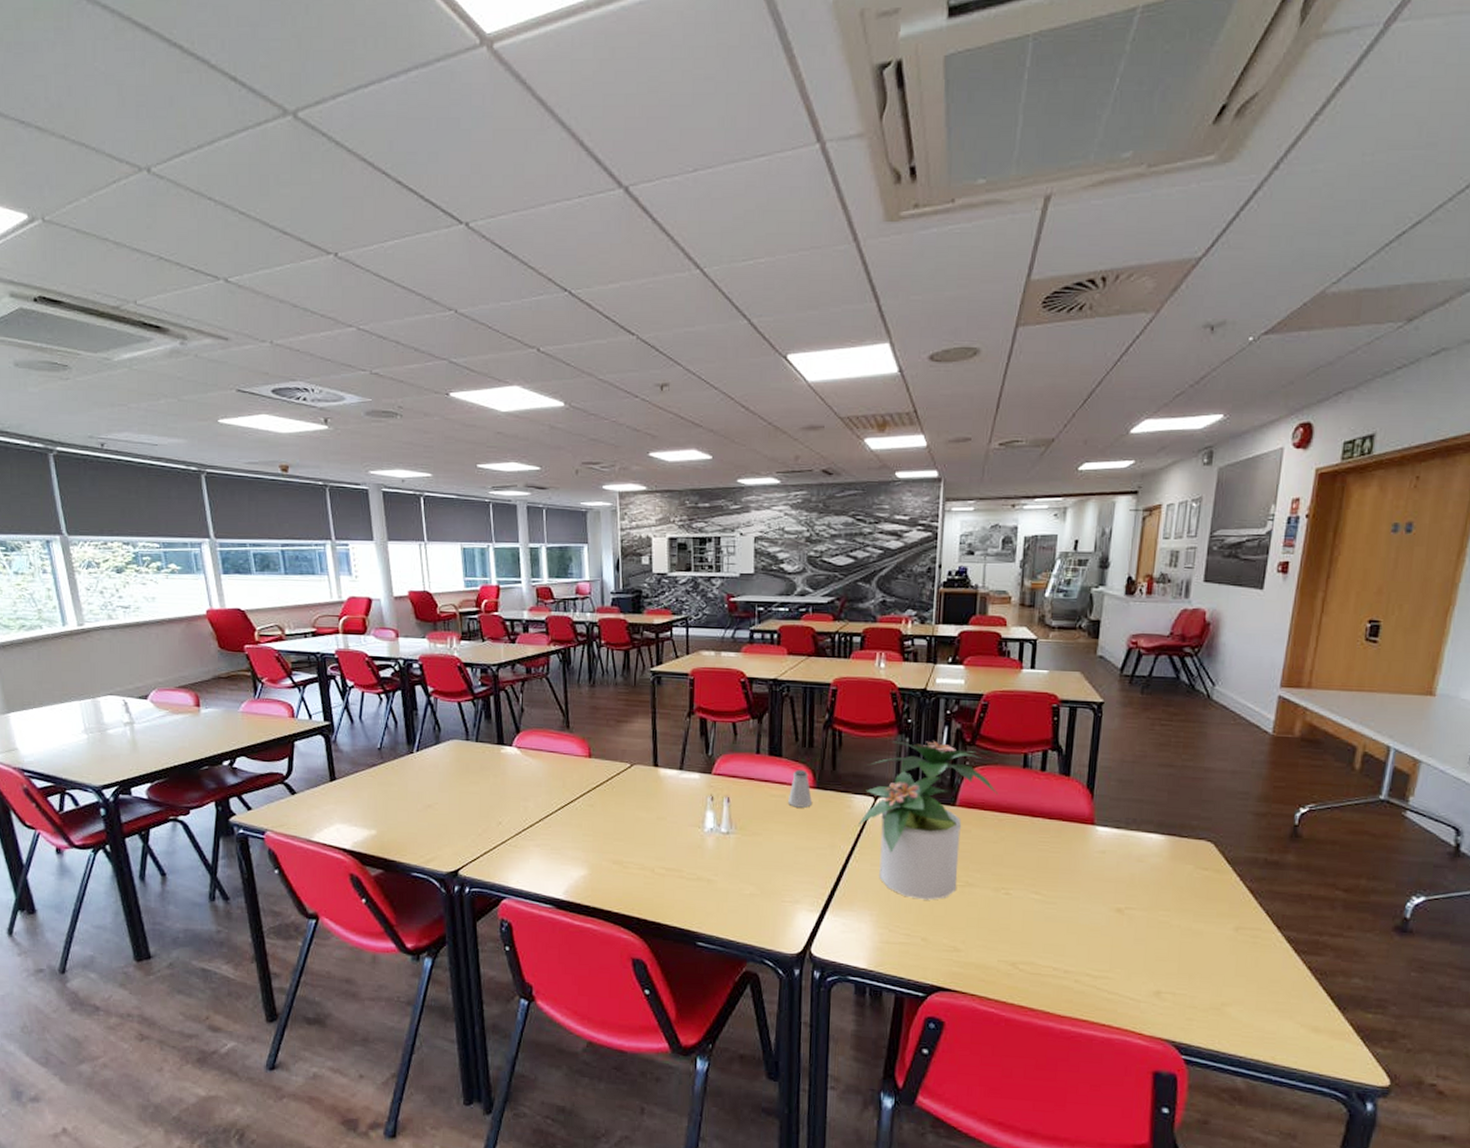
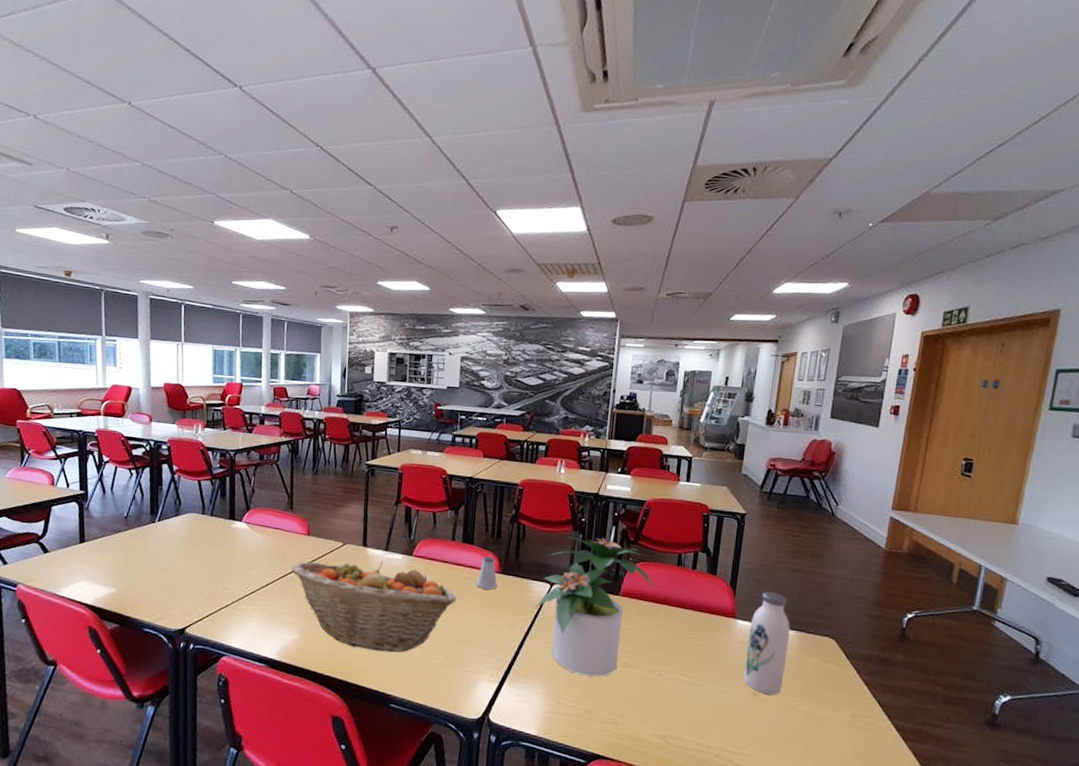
fruit basket: none [573,781,766,885] -> present [291,560,457,653]
water bottle: none [1106,792,1159,910] -> present [744,591,790,695]

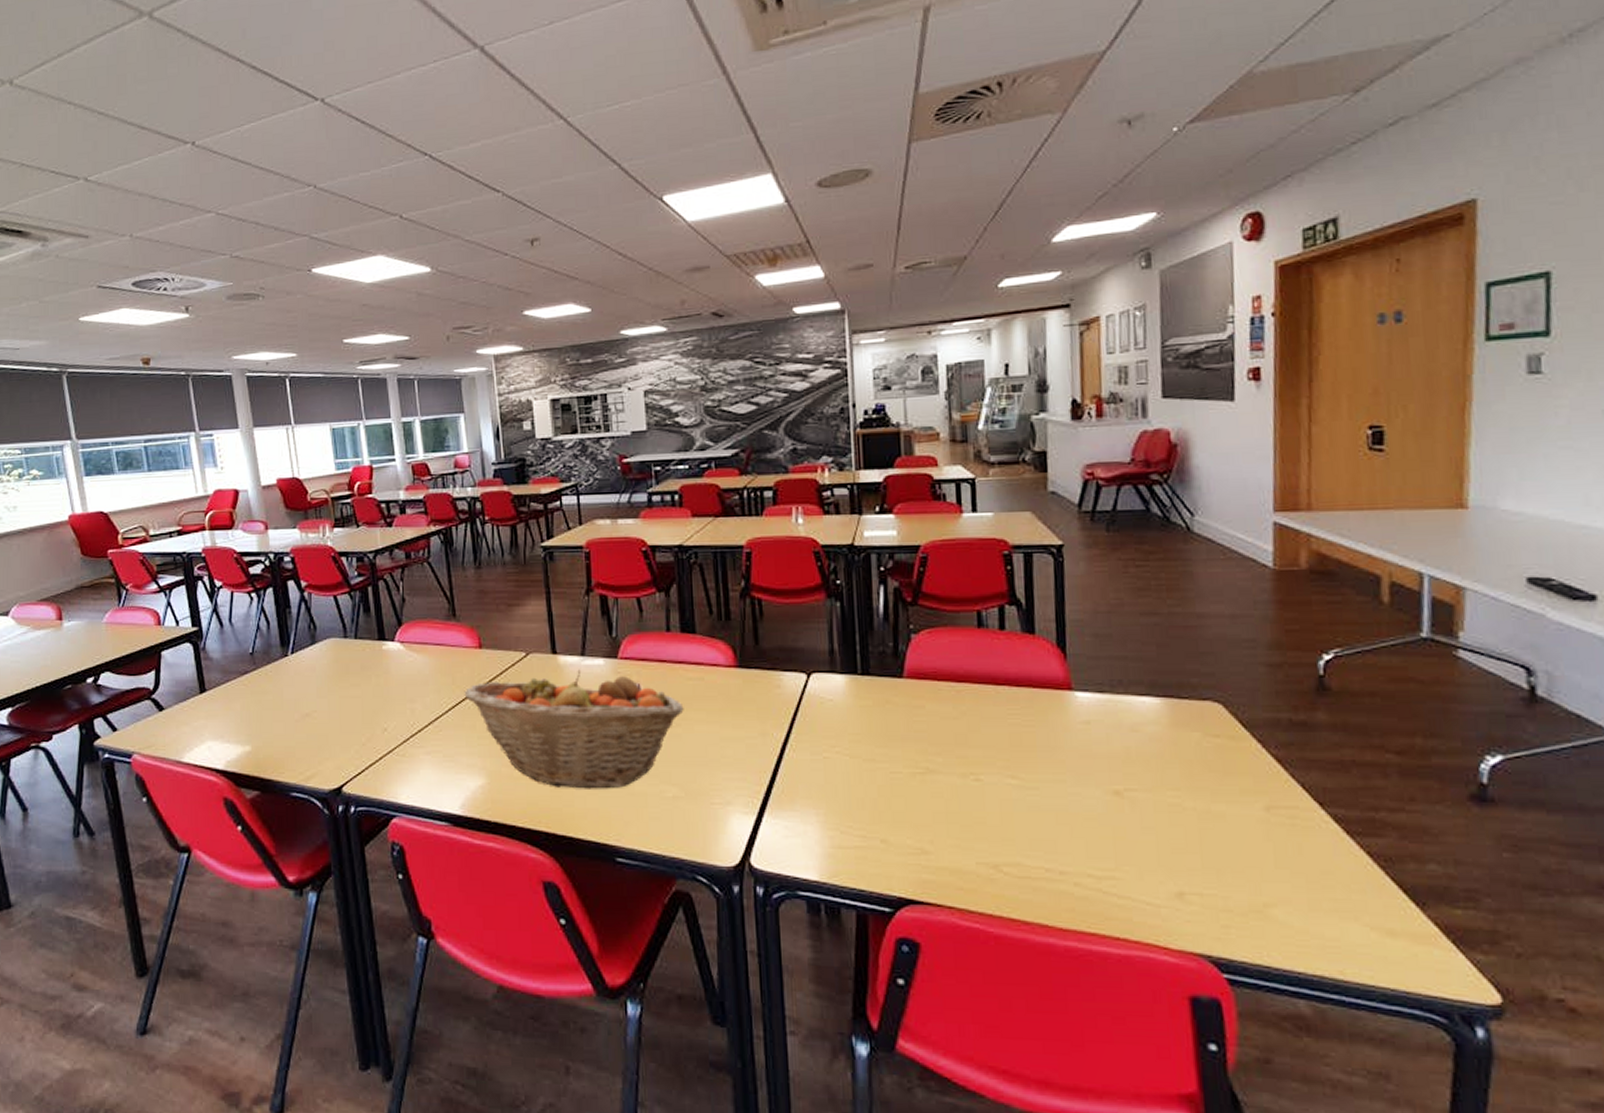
saltshaker: present [476,556,497,590] -> none [706,646,735,691]
potted plant: present [534,536,656,677] -> none [790,602,953,793]
water bottle: present [744,591,790,695] -> none [1094,648,1156,791]

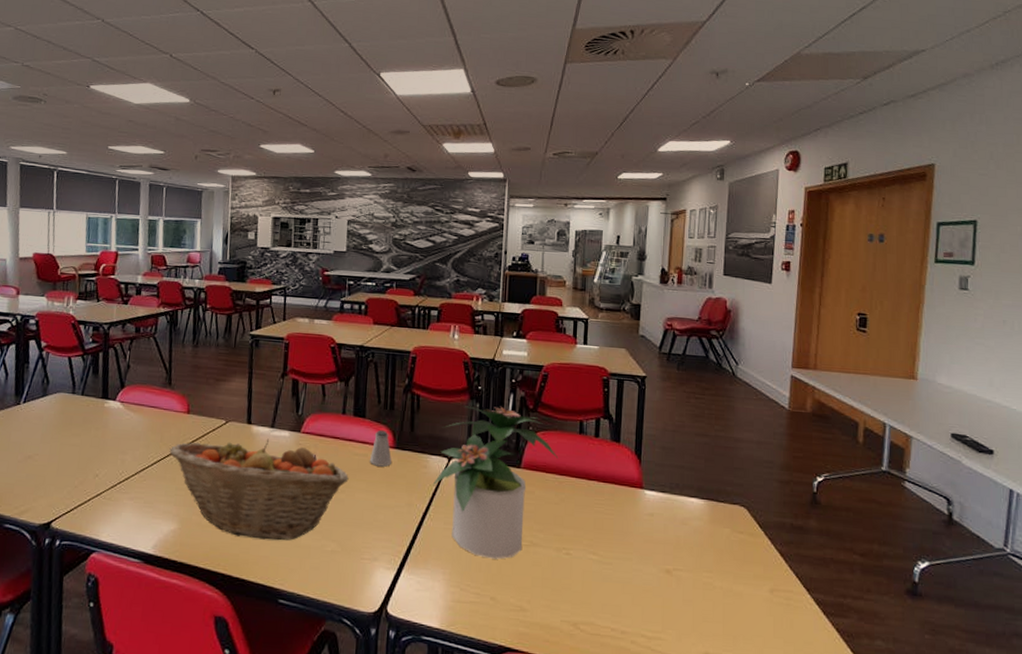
saltshaker: none [706,646,735,691] -> present [369,429,392,467]
potted plant: none [790,602,953,793] -> present [432,405,559,559]

